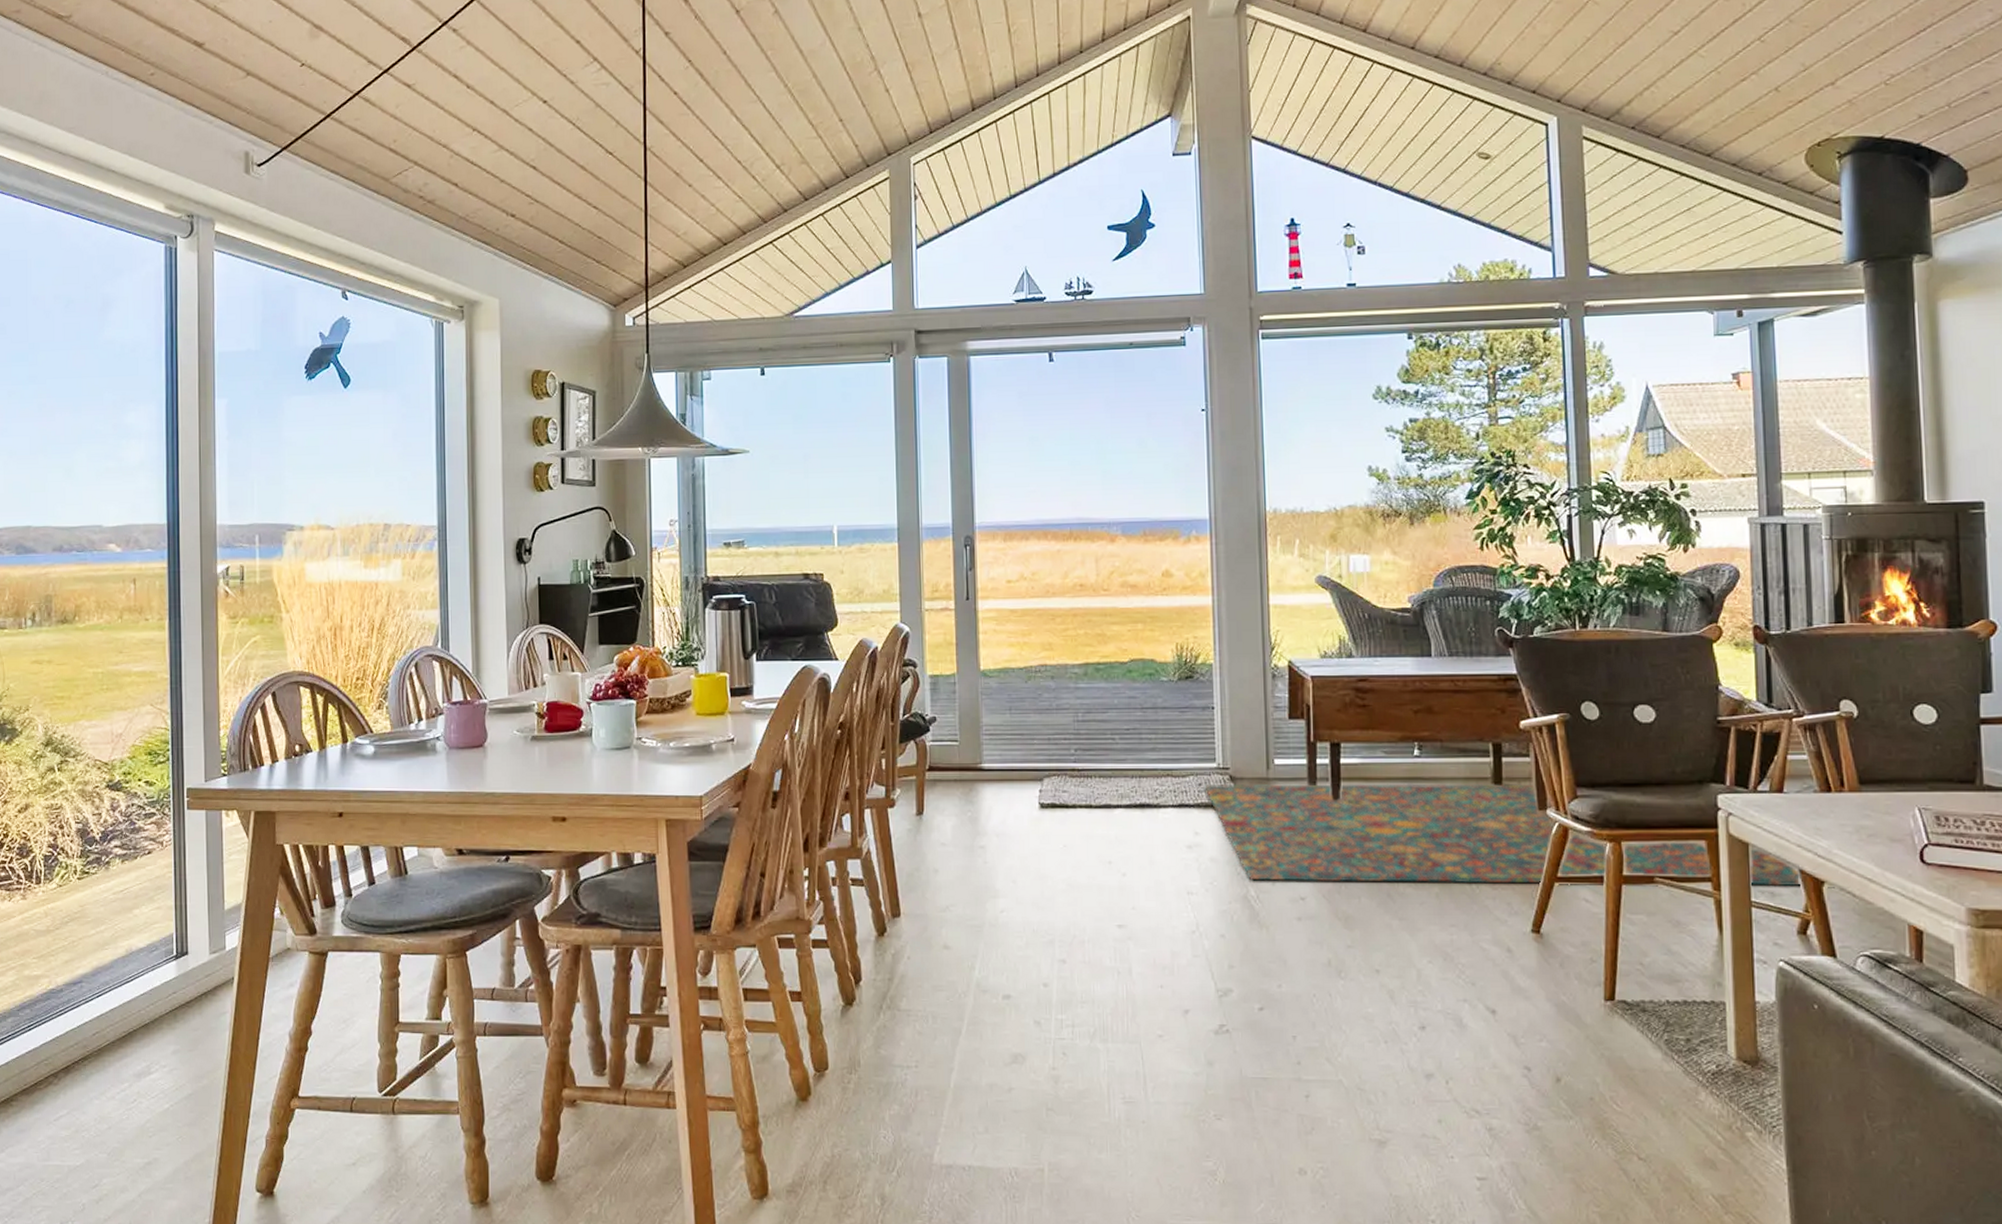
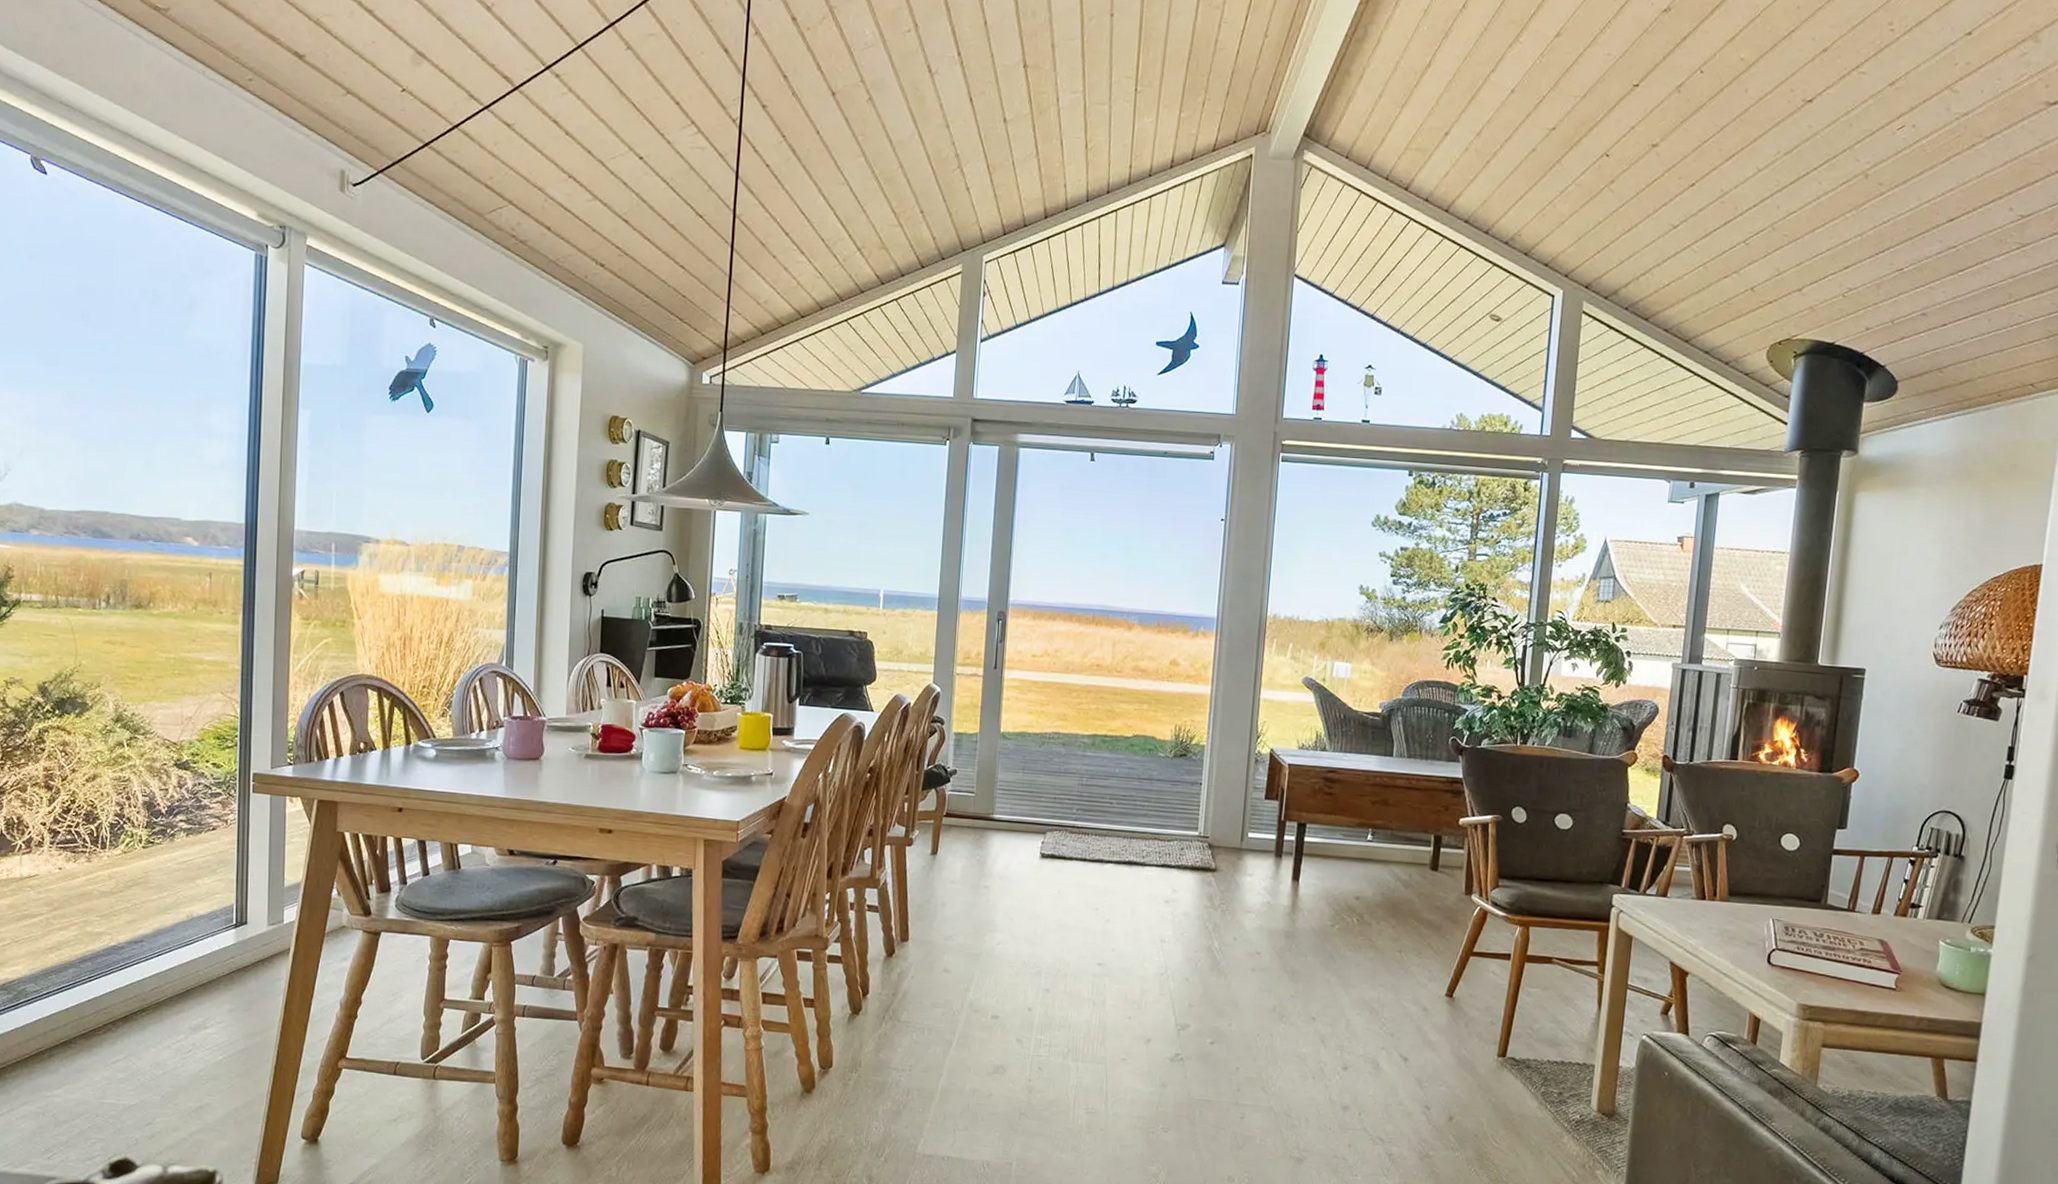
rug: present [1204,783,1801,887] -> none [1185,849,1671,975]

